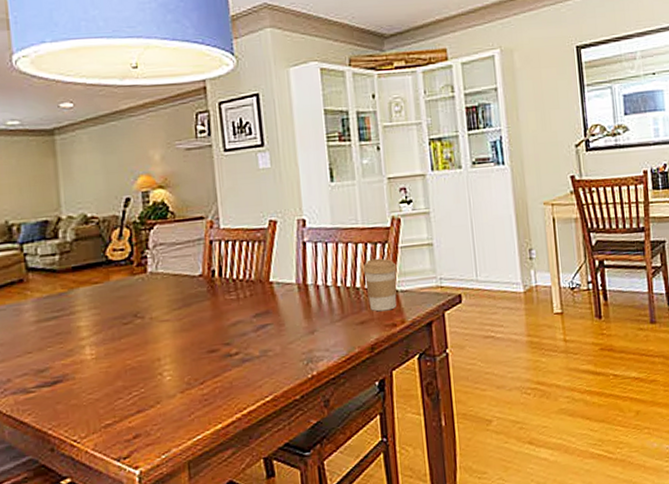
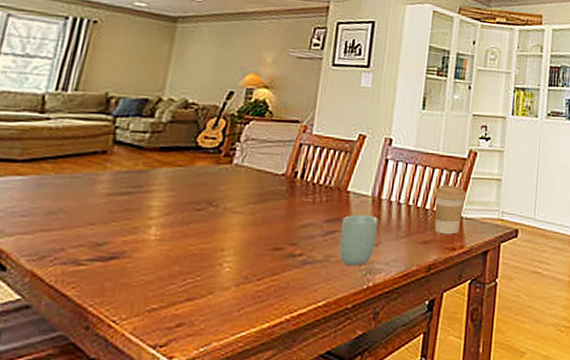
cup: none [271,303,311,358] -> present [339,215,379,266]

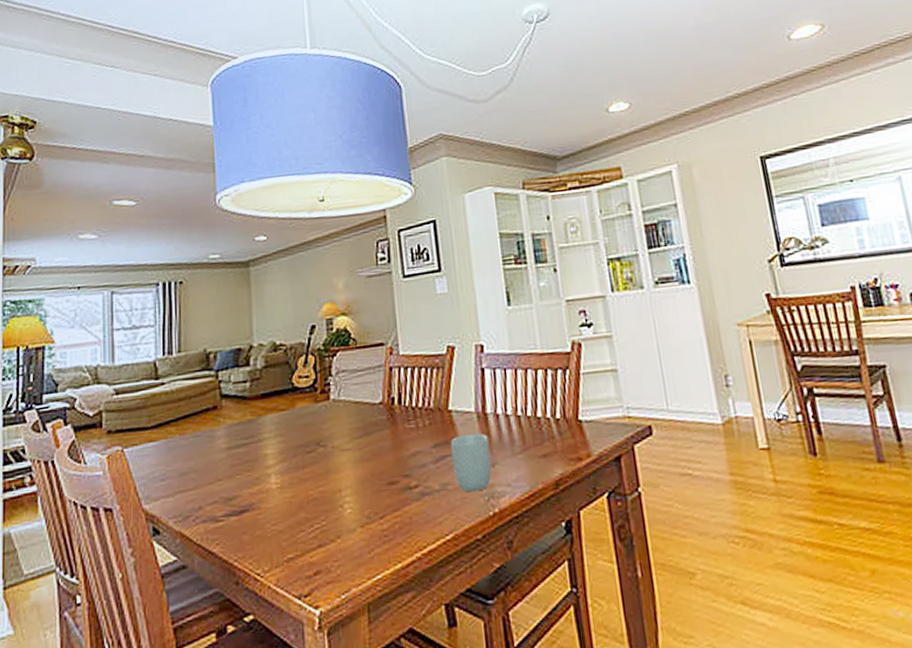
coffee cup: present [434,184,466,235] -> none [543,385,582,444]

